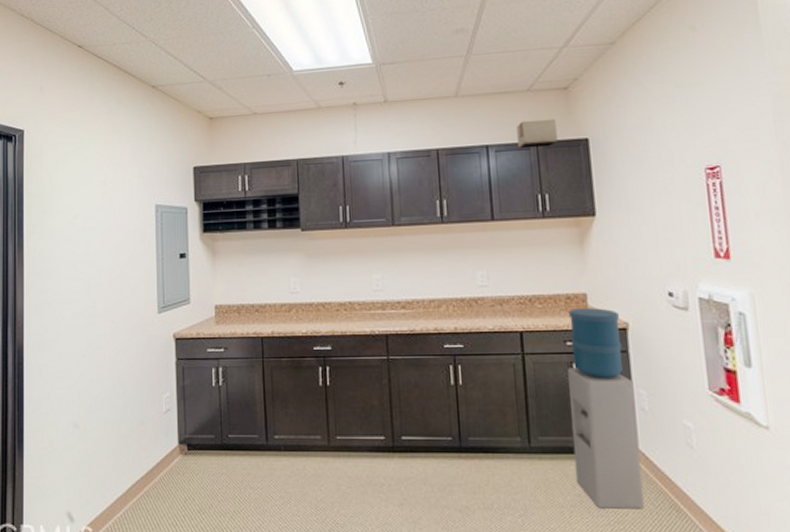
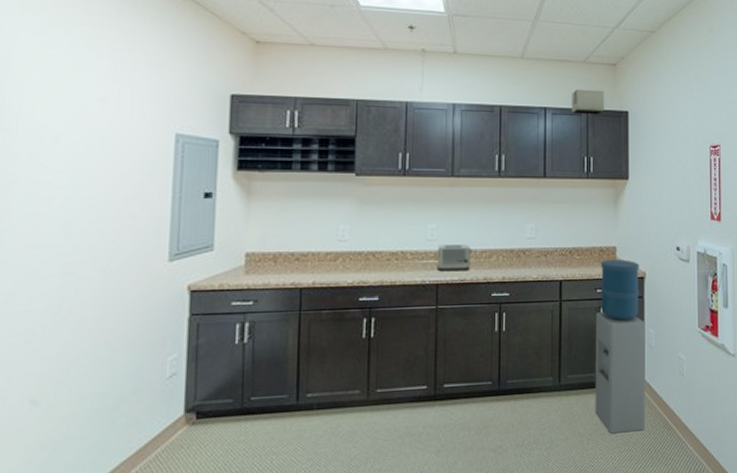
toaster: none [383,294,421,322] -> present [436,245,473,272]

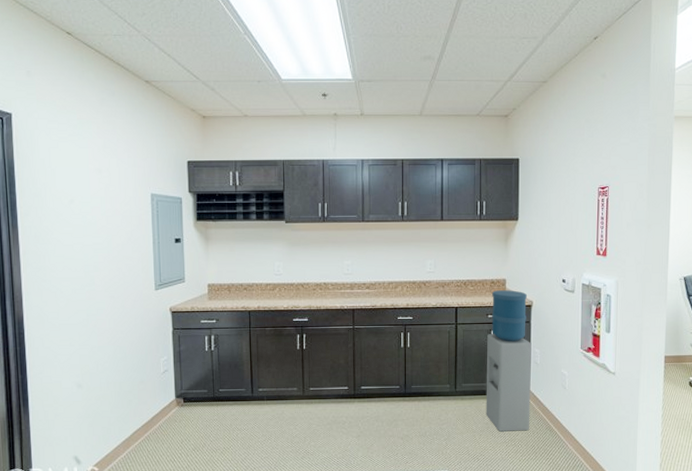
toaster: present [436,245,473,272] -> none [352,277,382,299]
box: present [571,89,605,115] -> none [465,140,497,164]

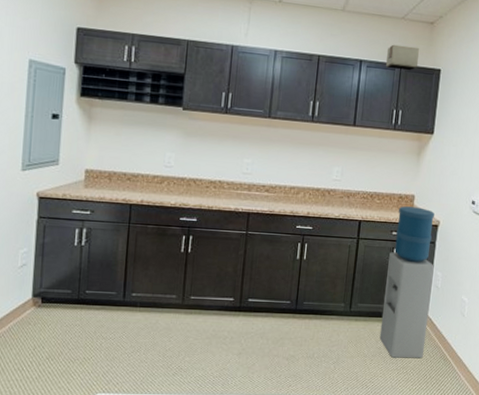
box: none [465,140,497,164] -> present [386,44,420,71]

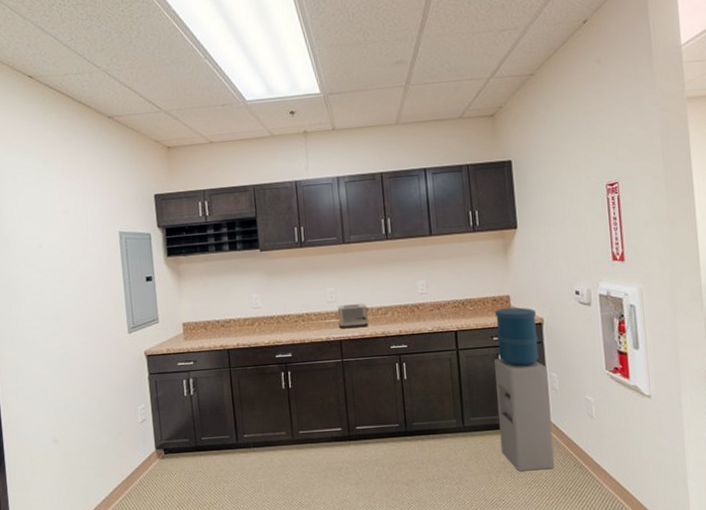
toaster: none [249,178,283,204] -> present [337,303,370,329]
box: present [386,44,420,71] -> none [449,143,486,170]

